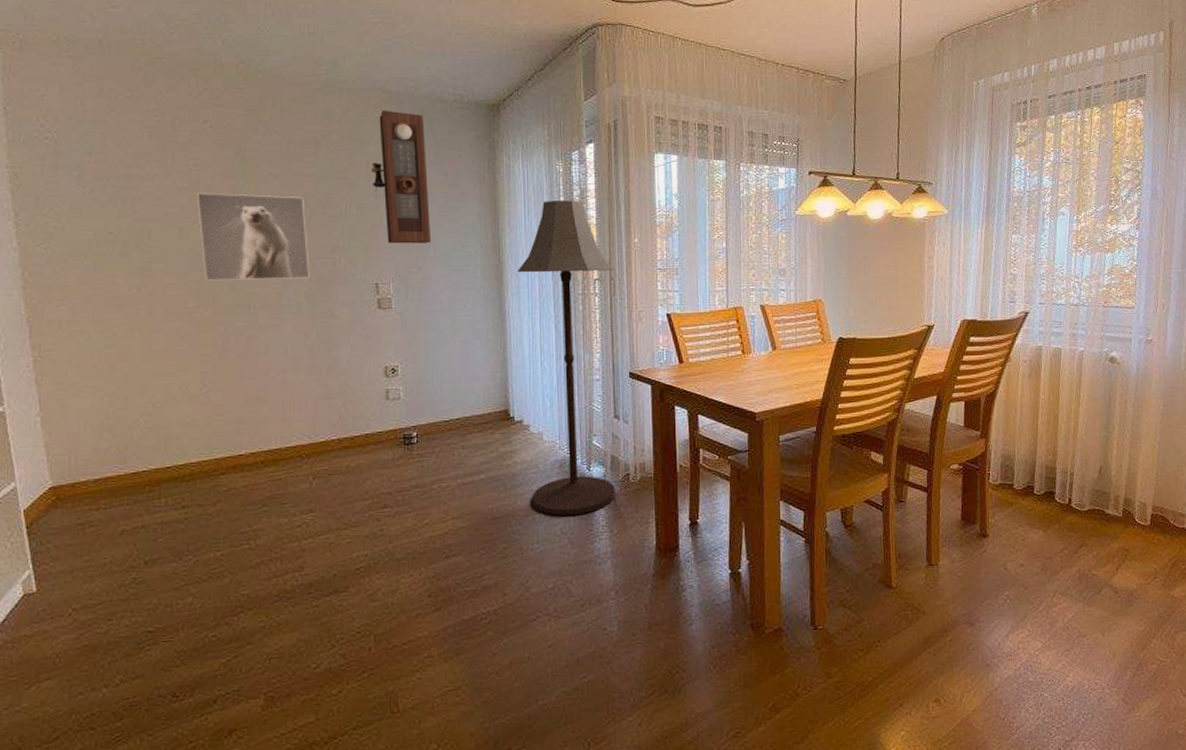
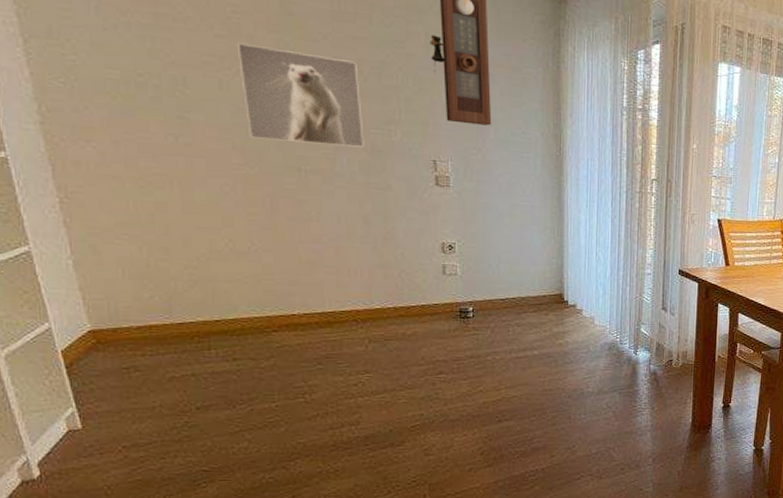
floor lamp: present [517,200,615,516] -> none [577,97,672,393]

